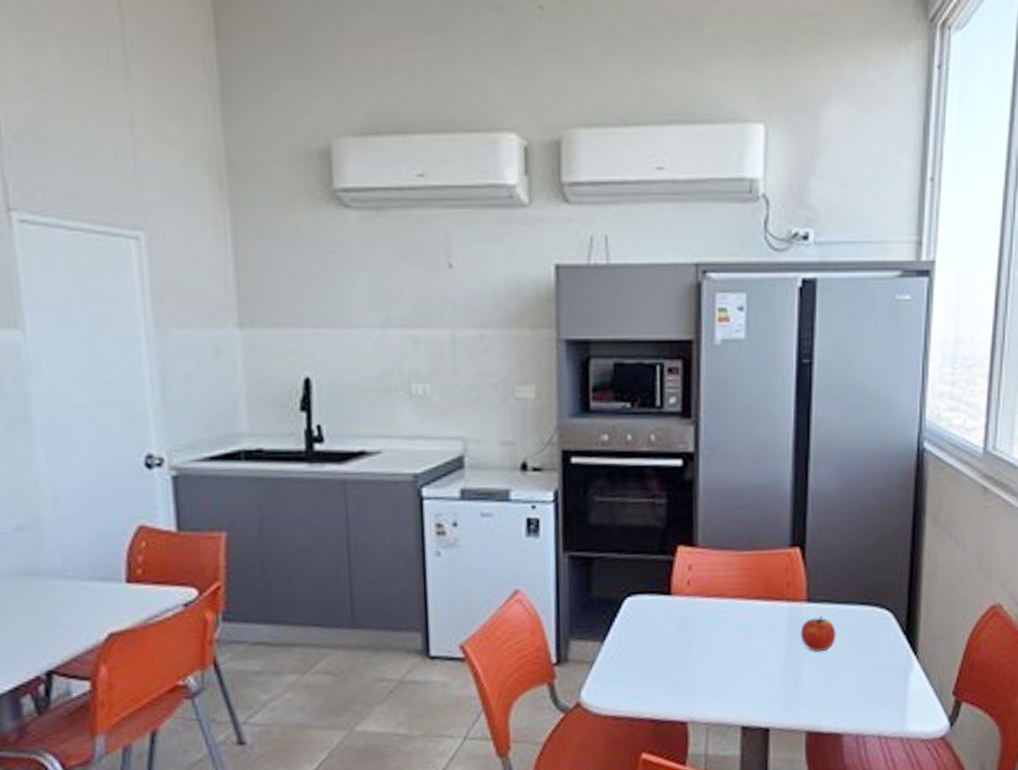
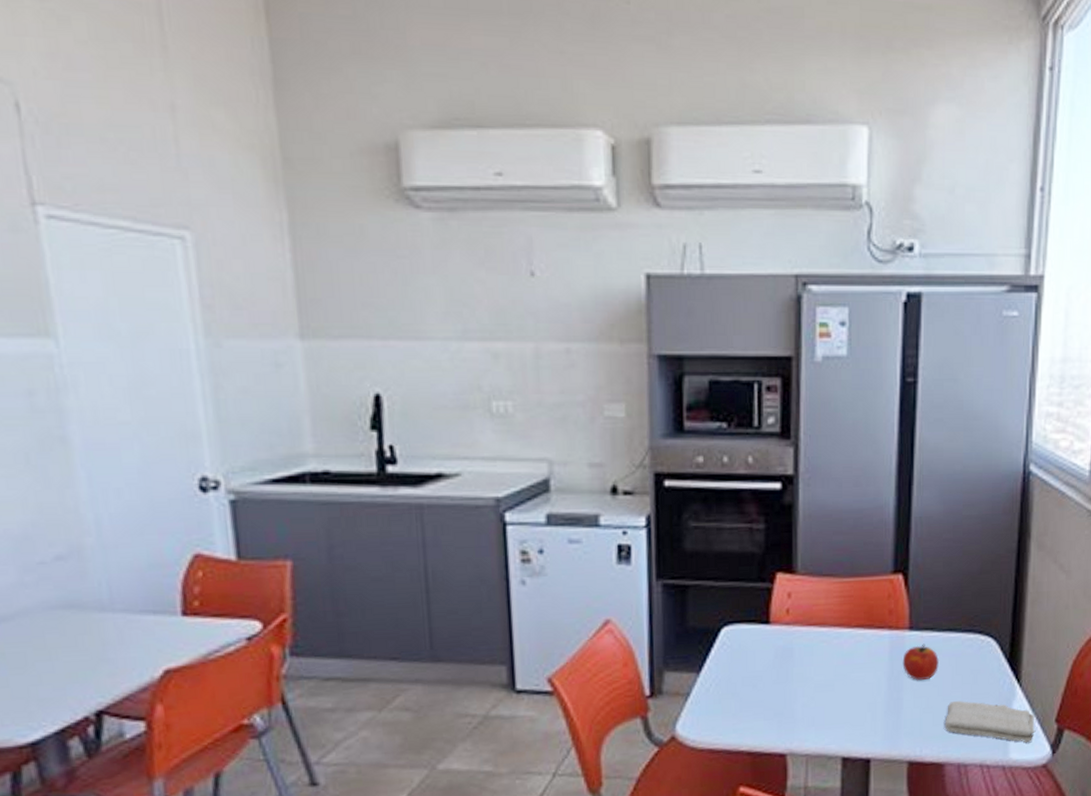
washcloth: none [842,671,933,715] -> present [944,700,1036,743]

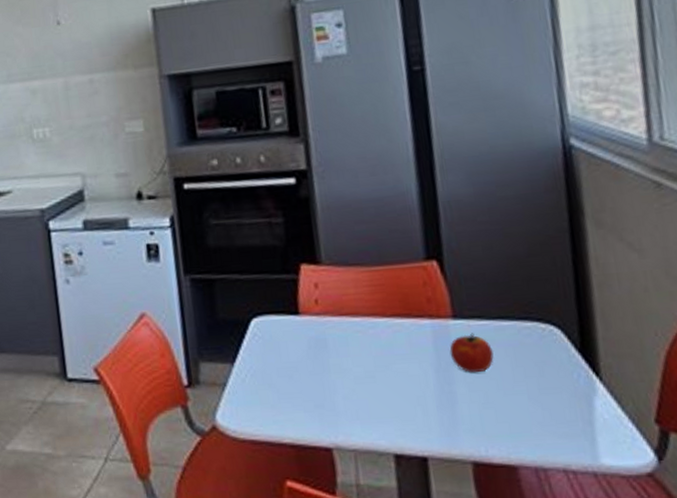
washcloth: present [944,700,1036,743] -> none [510,395,631,447]

